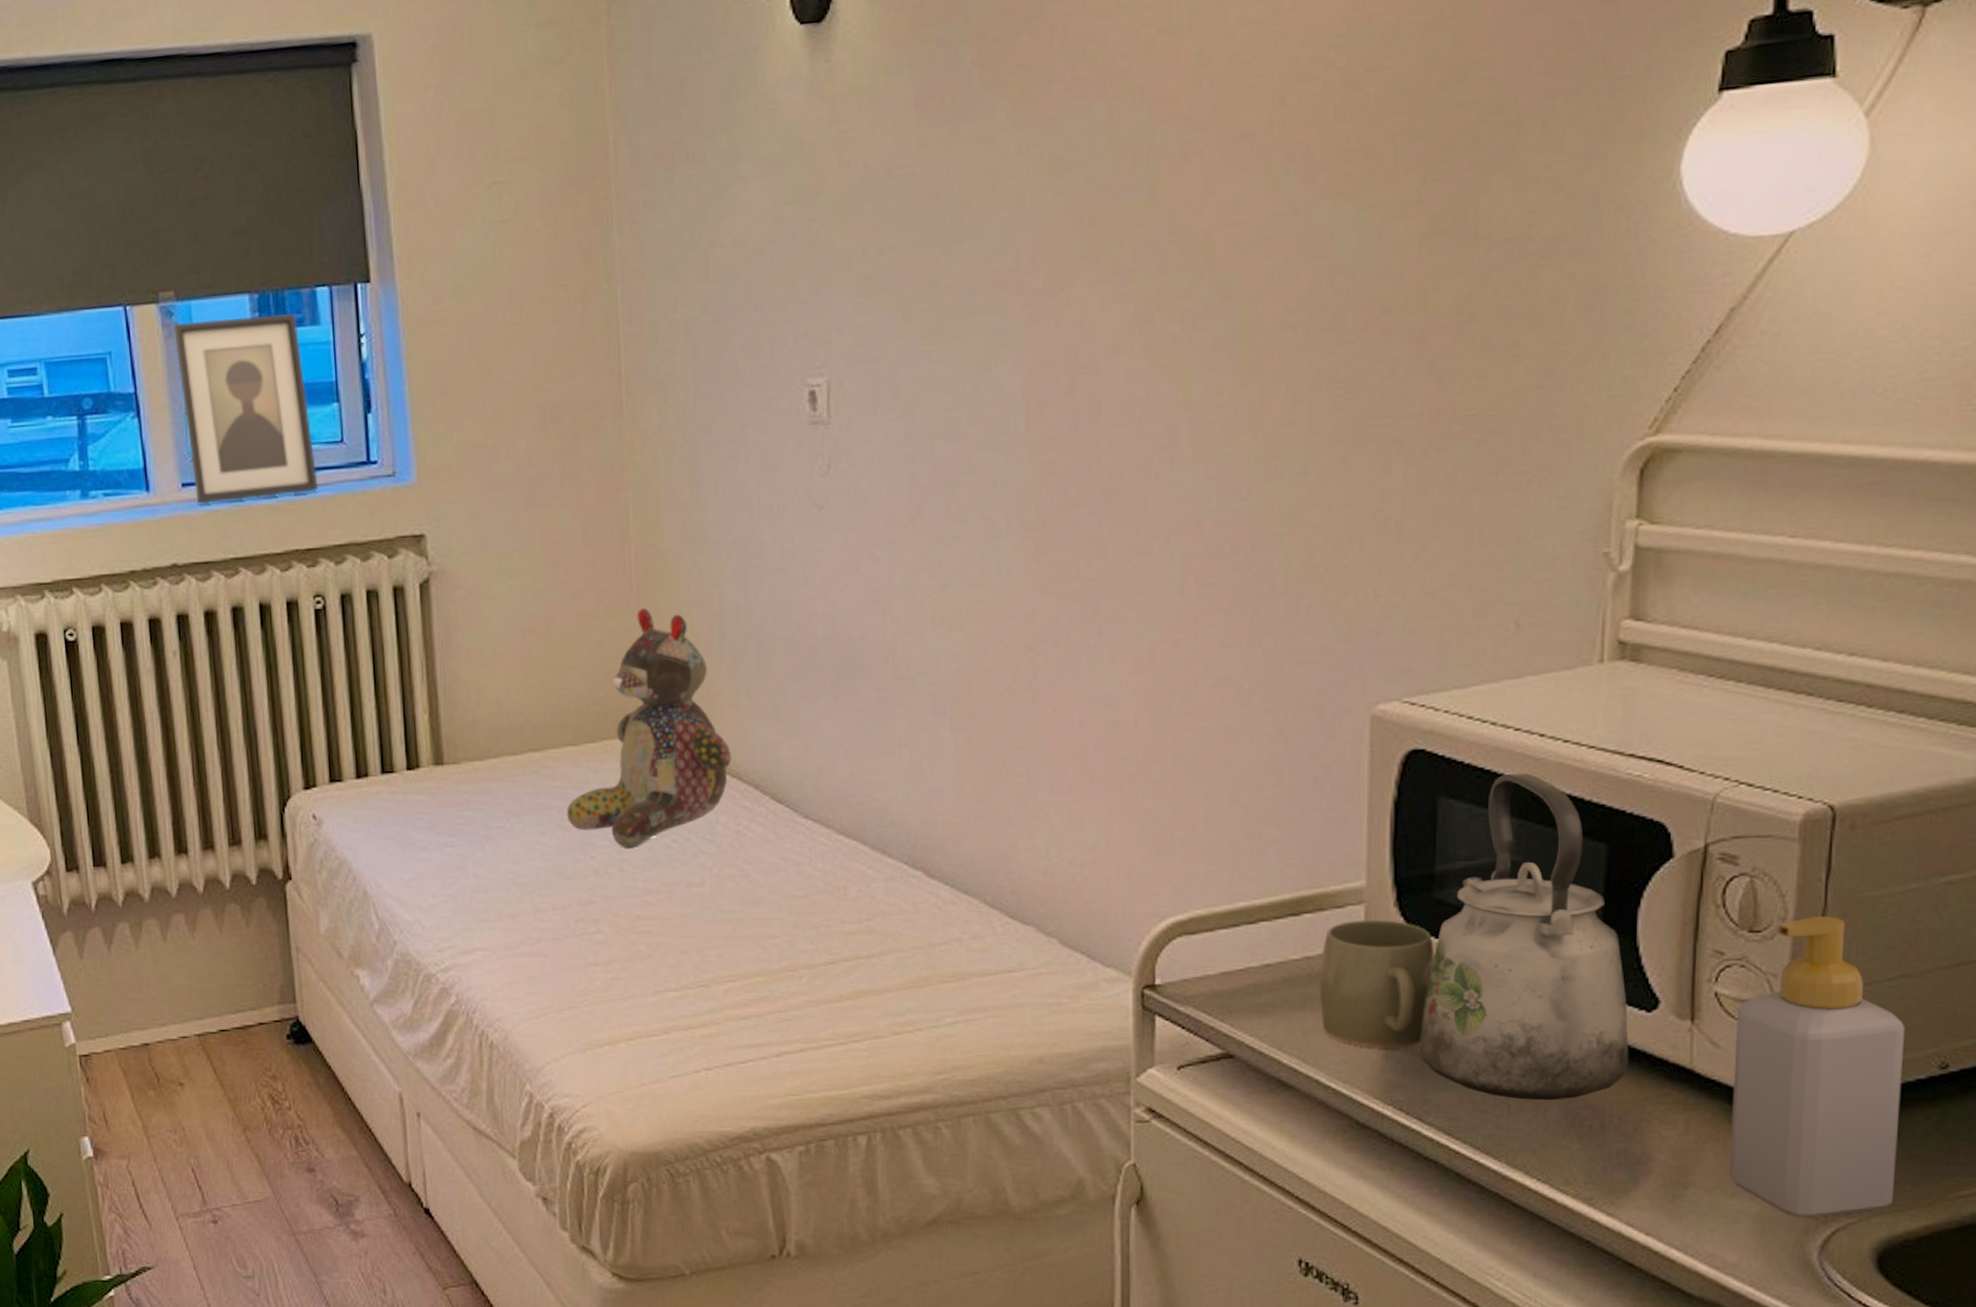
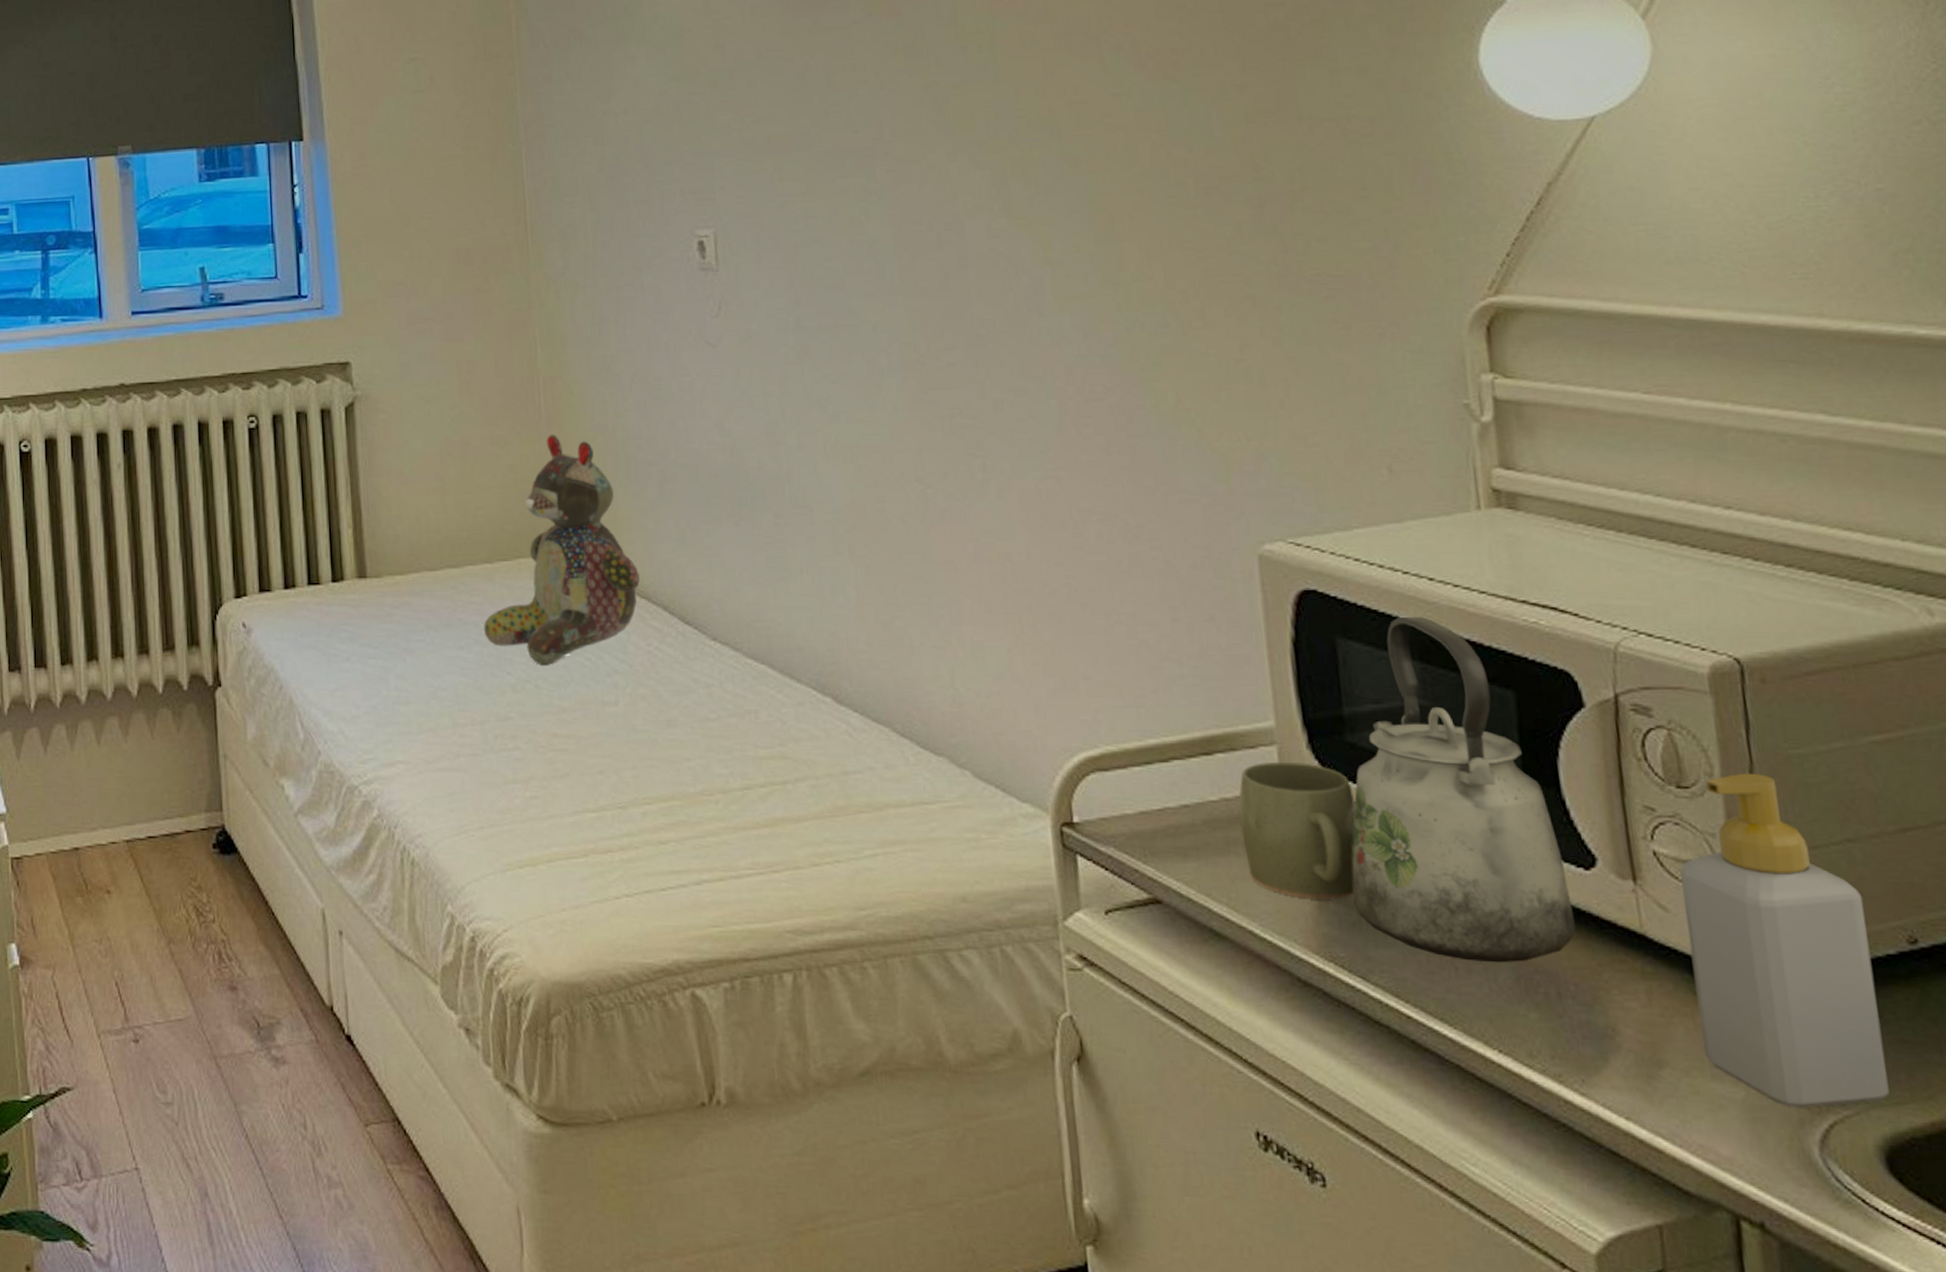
picture frame: present [173,314,319,503] -> none [130,166,254,329]

